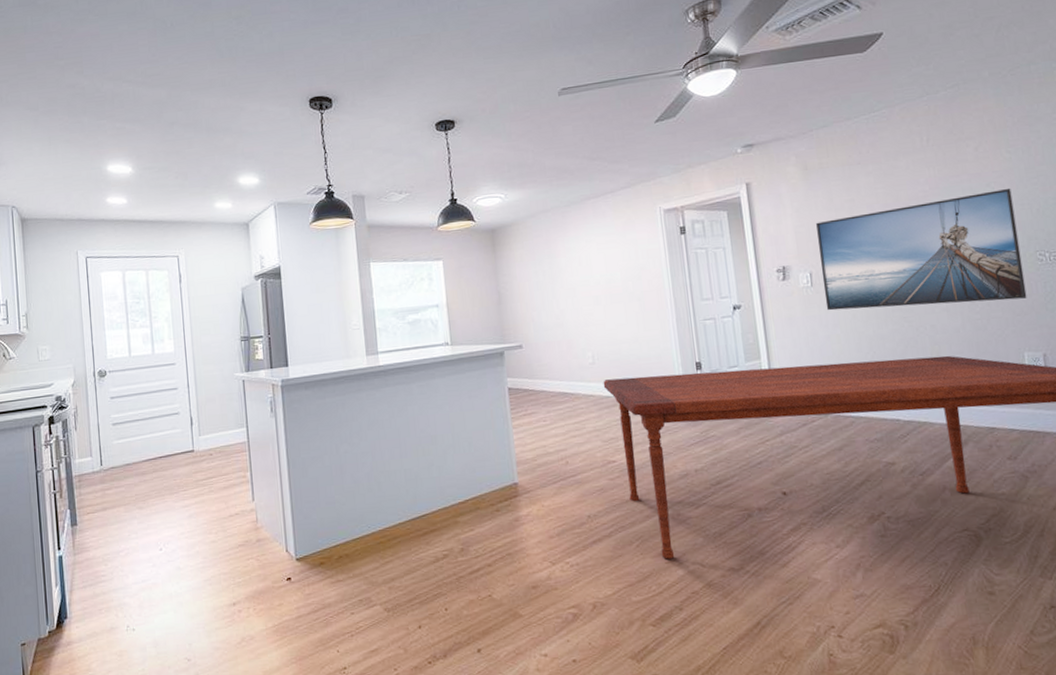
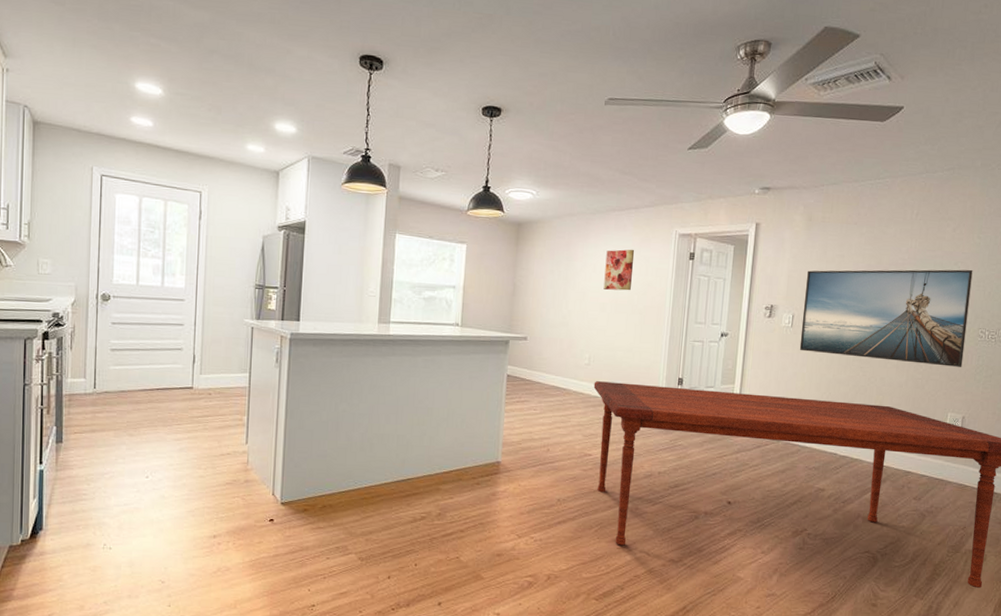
wall art: none [589,234,623,281] -> present [603,249,635,291]

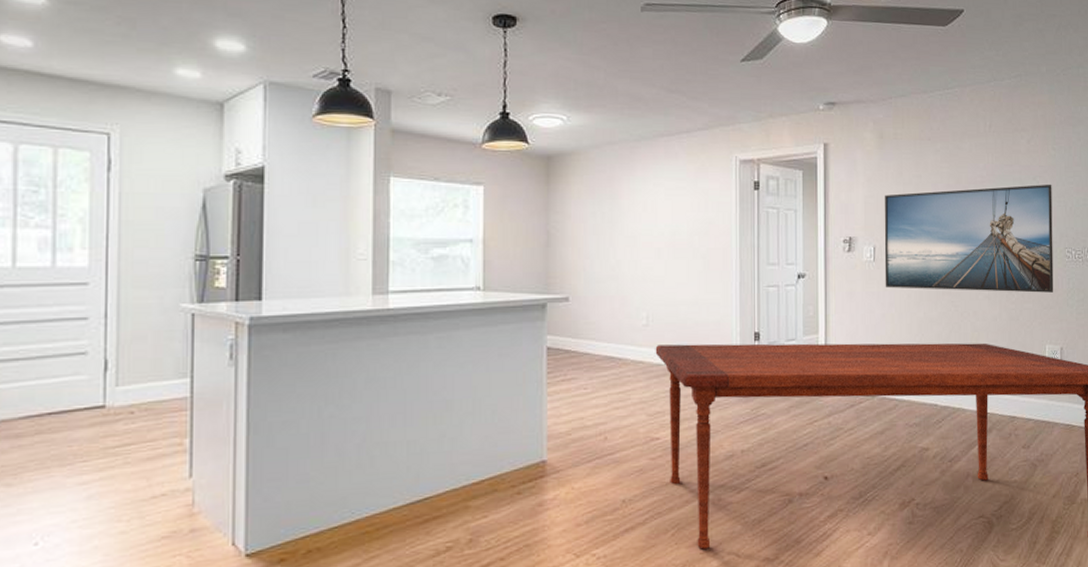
wall art: present [603,249,635,291] -> none [657,181,691,232]

